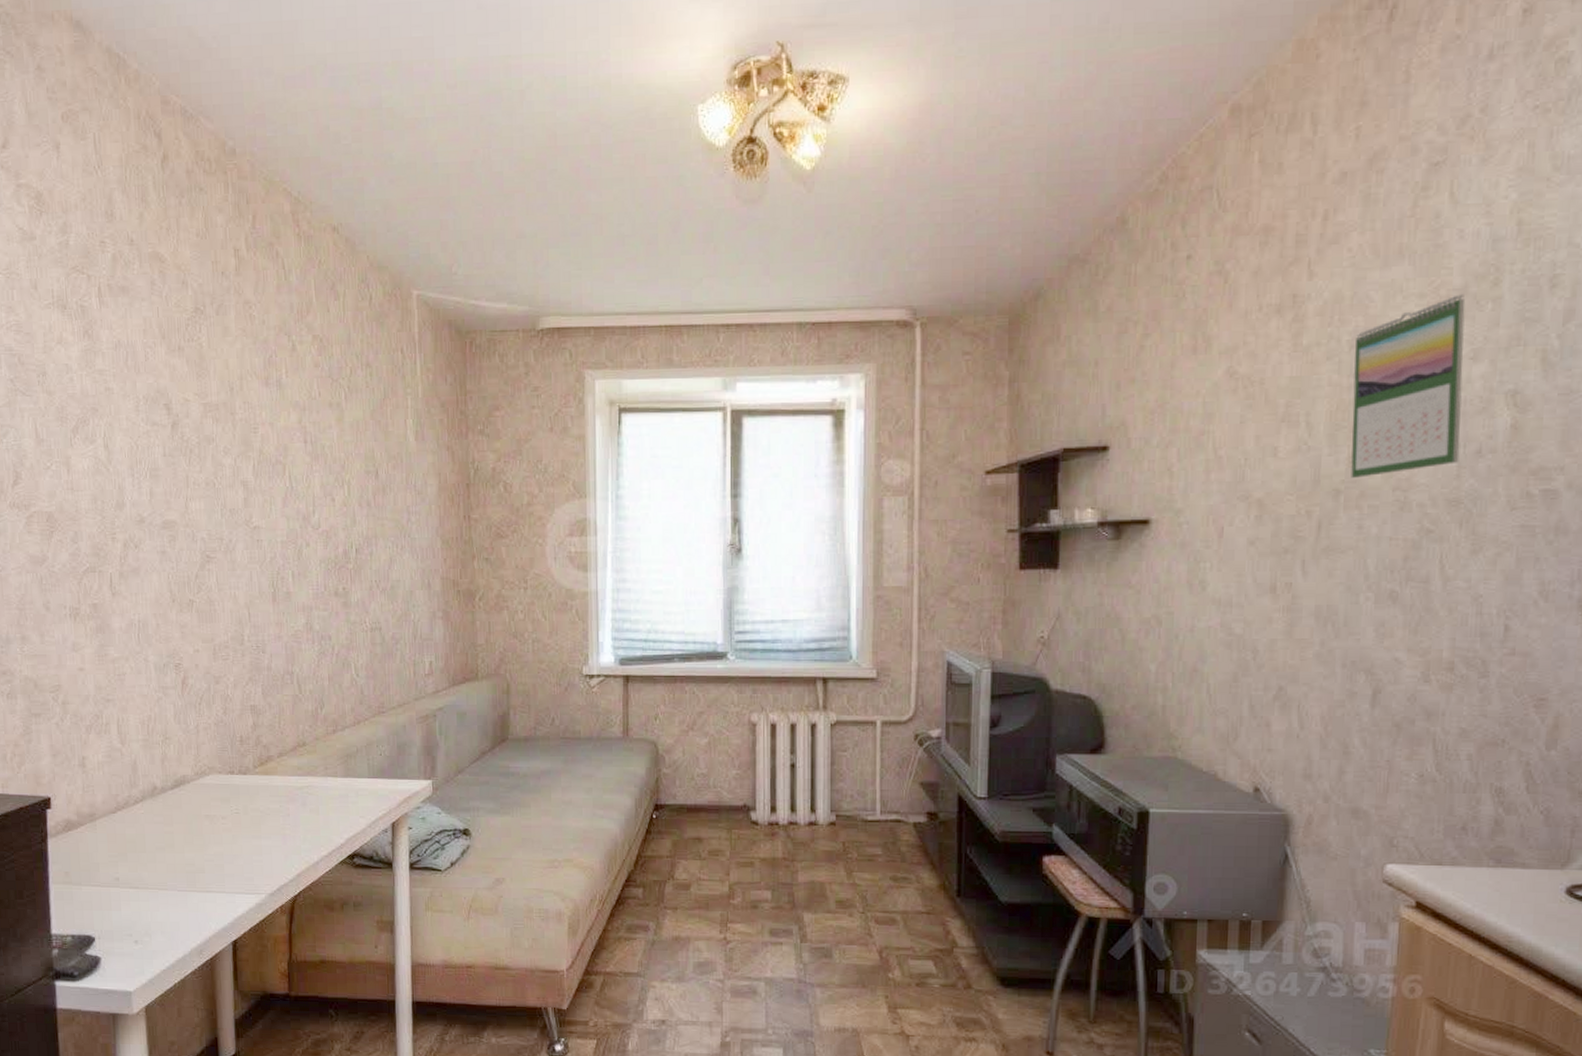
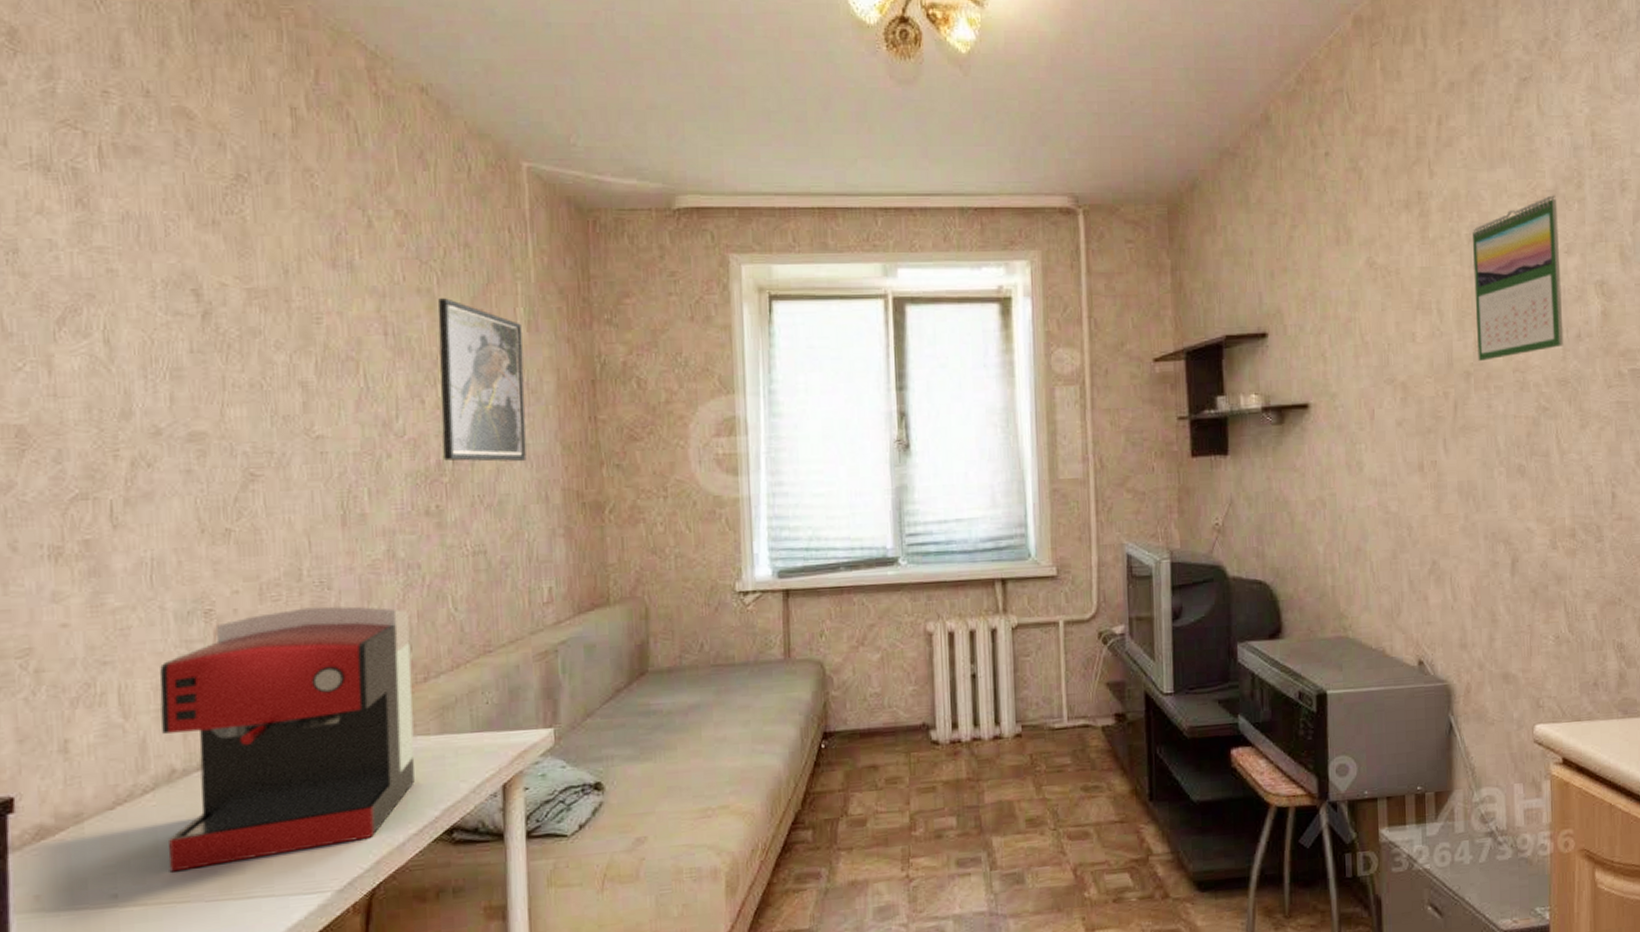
coffee maker: none [145,666,326,866] -> present [159,606,415,872]
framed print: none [345,411,413,553] -> present [437,298,527,462]

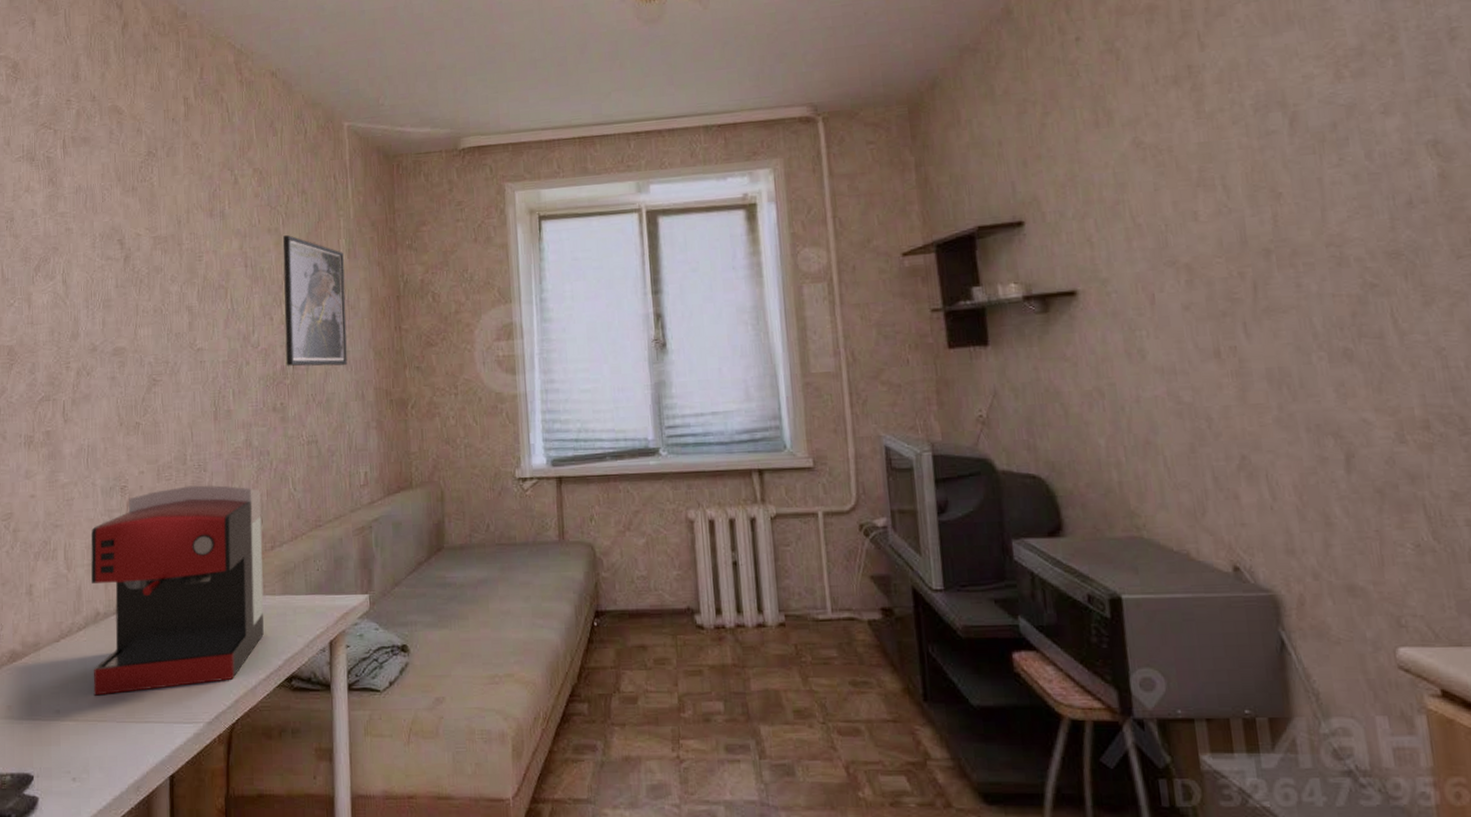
calendar: present [1473,195,1564,361] -> none [1259,53,1391,237]

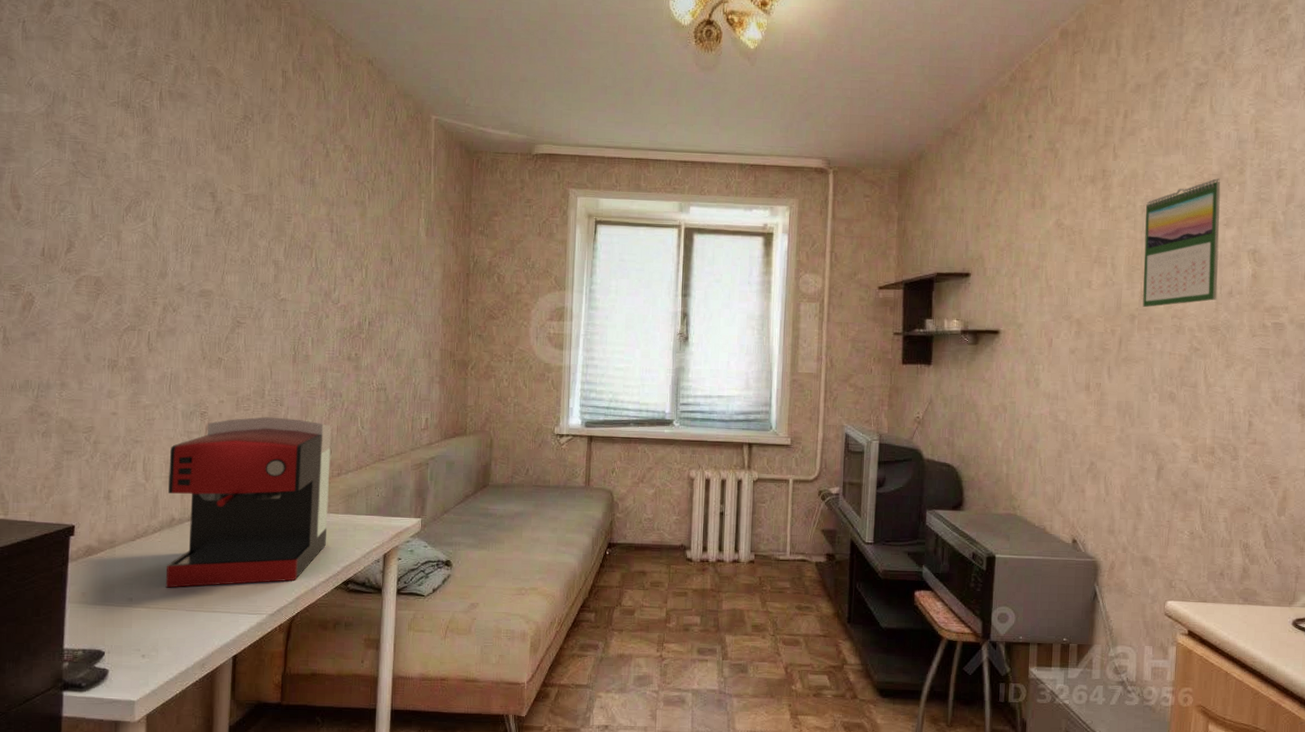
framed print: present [282,235,348,367] -> none [363,209,422,328]
calendar: none [1259,53,1391,237] -> present [1142,178,1221,307]

